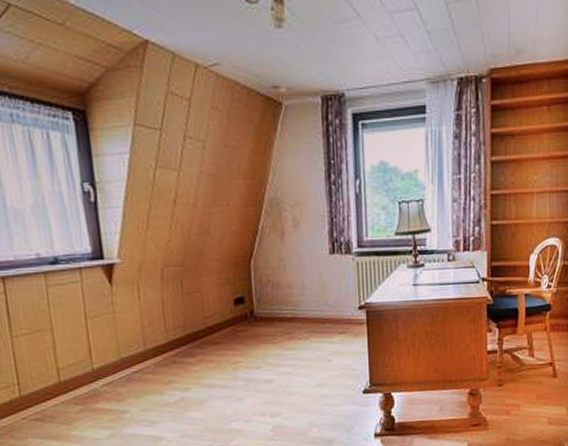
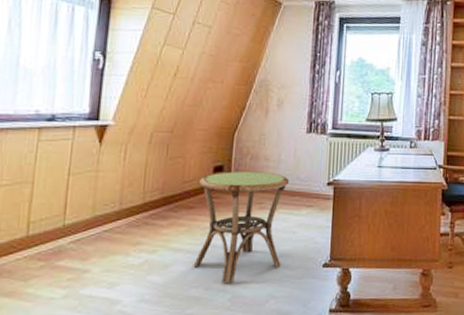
side table: none [221,300,319,416] -> present [193,171,290,284]

